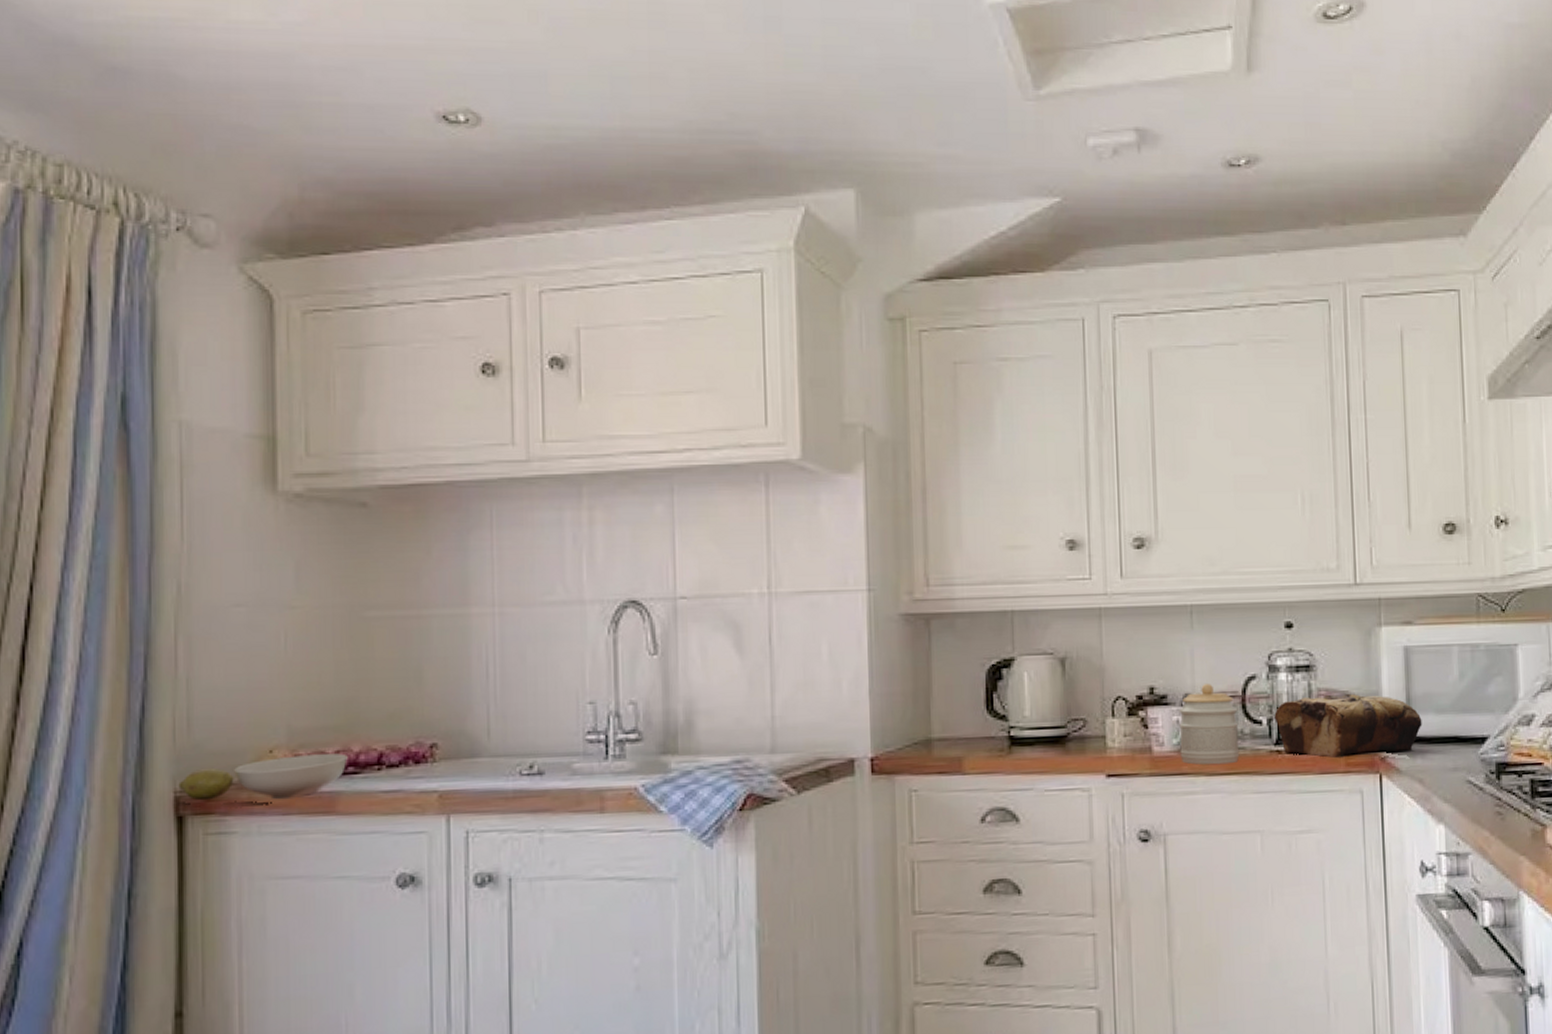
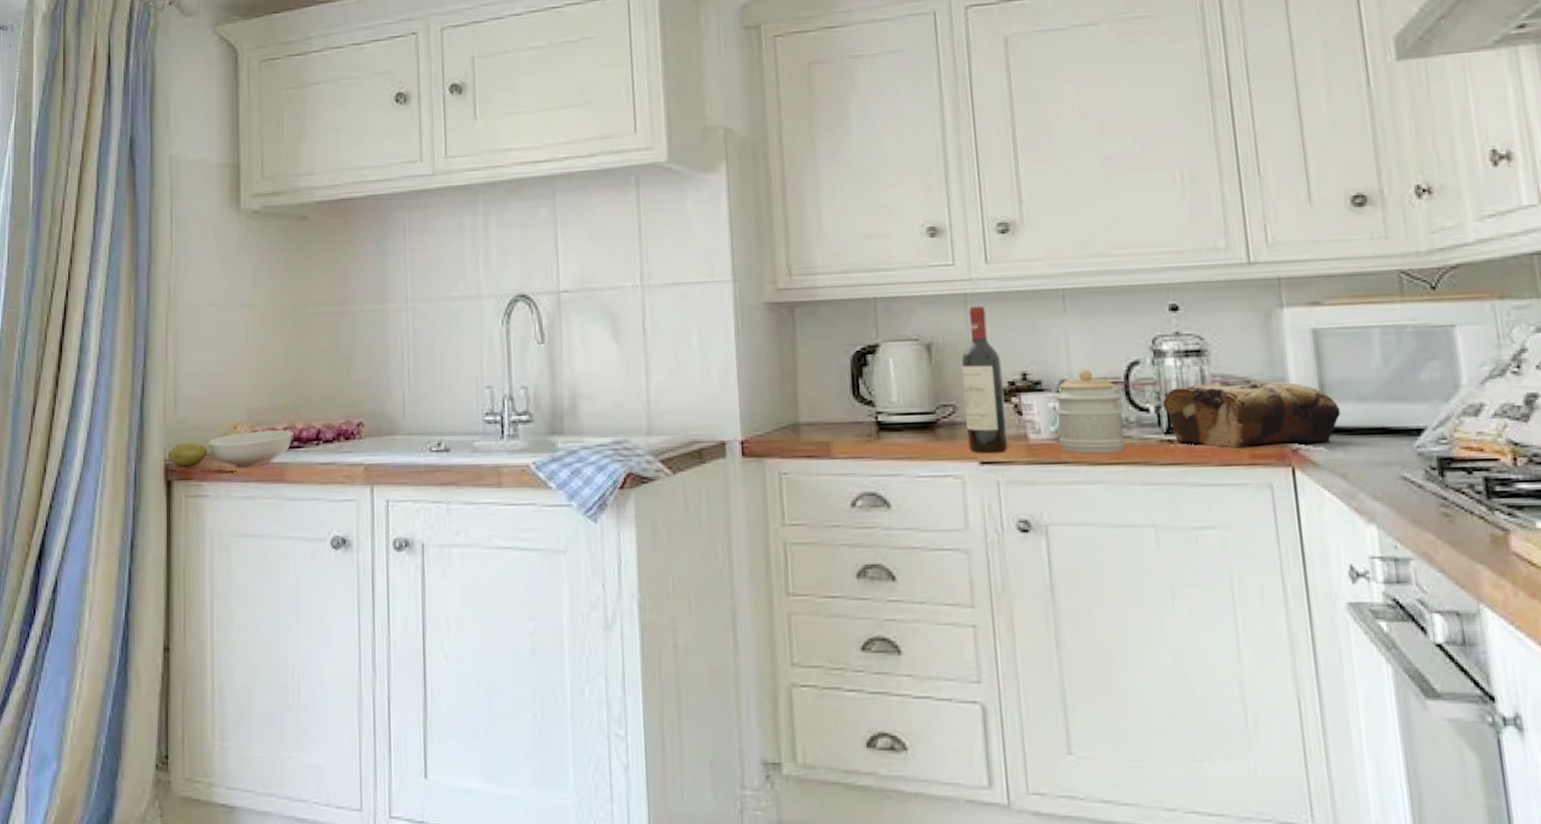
wine bottle: none [1093,620,1134,768] -> present [961,305,1009,455]

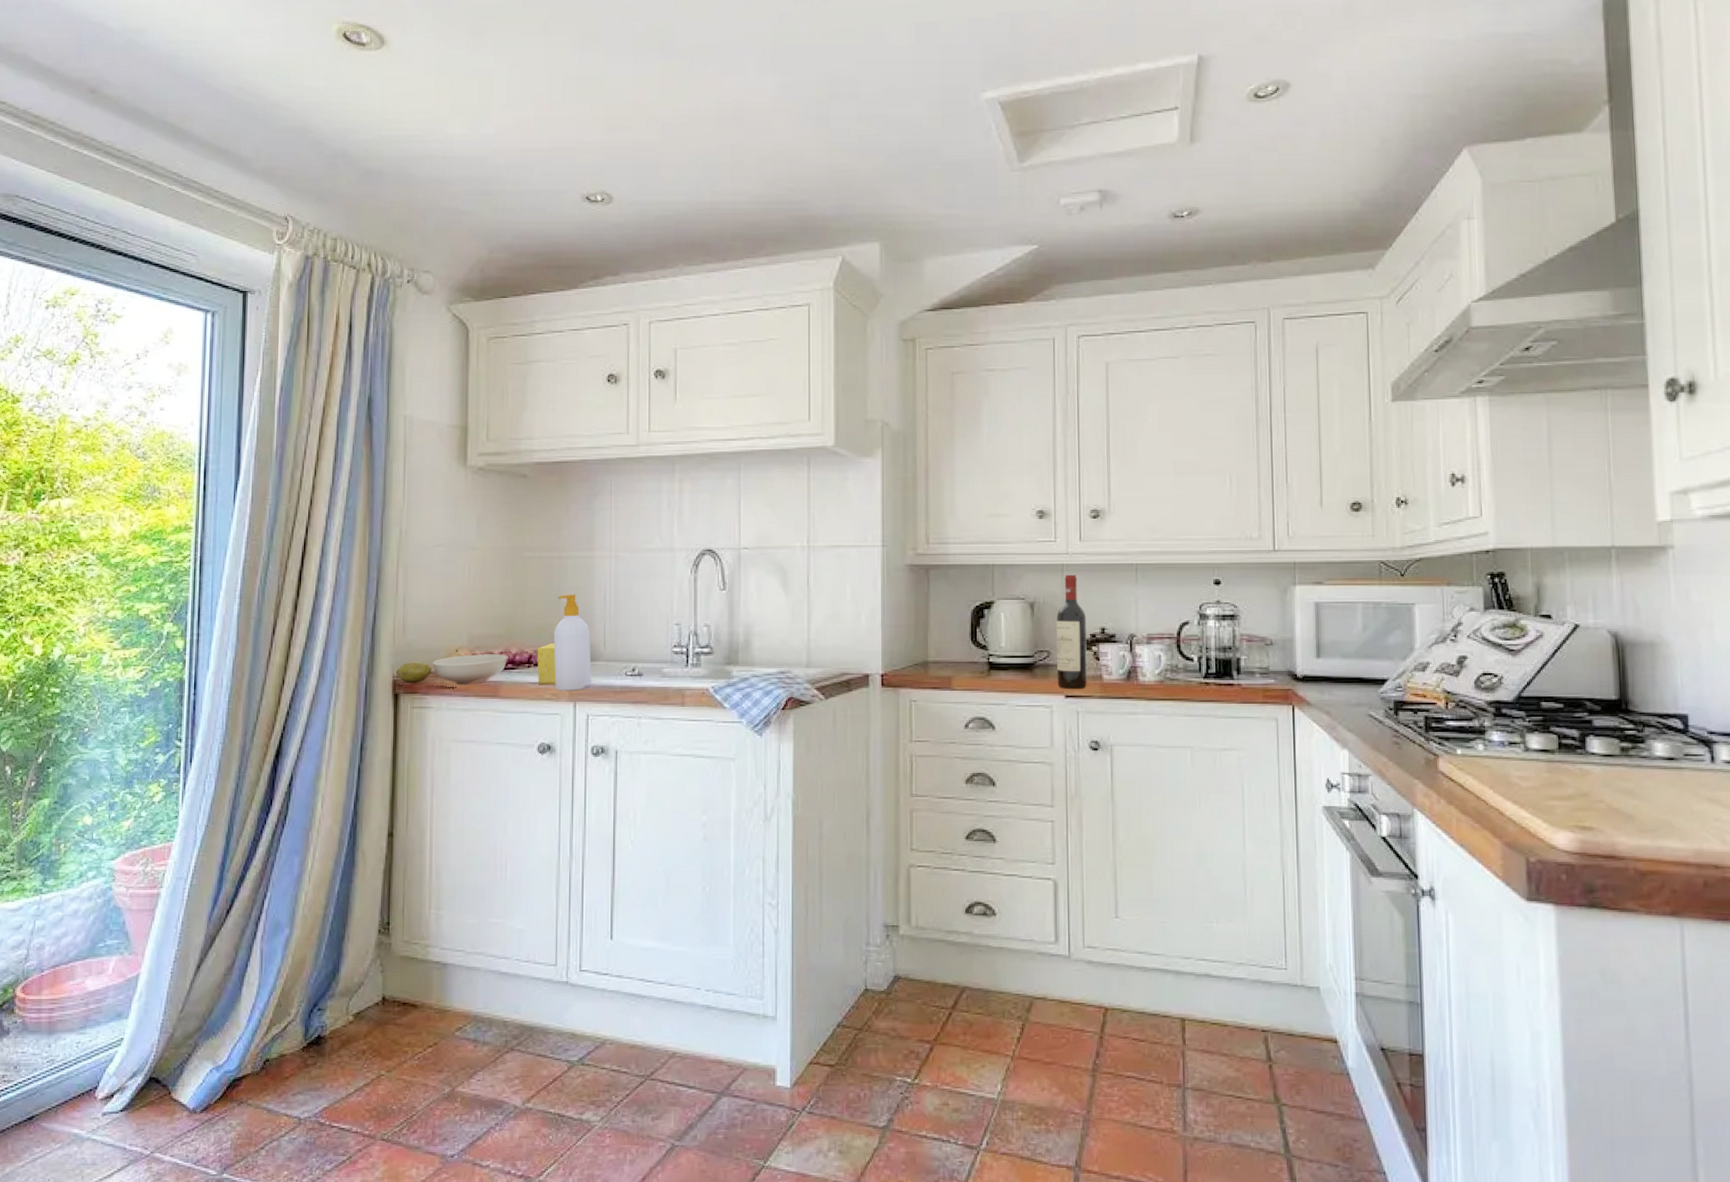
sponge: none [326,414,350,466] -> present [537,643,557,685]
soap bottle: none [345,355,390,473] -> present [554,594,591,692]
jar: present [1055,370,1126,455] -> none [1125,627,1175,692]
bread loaf: present [1163,379,1341,450] -> none [1204,639,1330,691]

